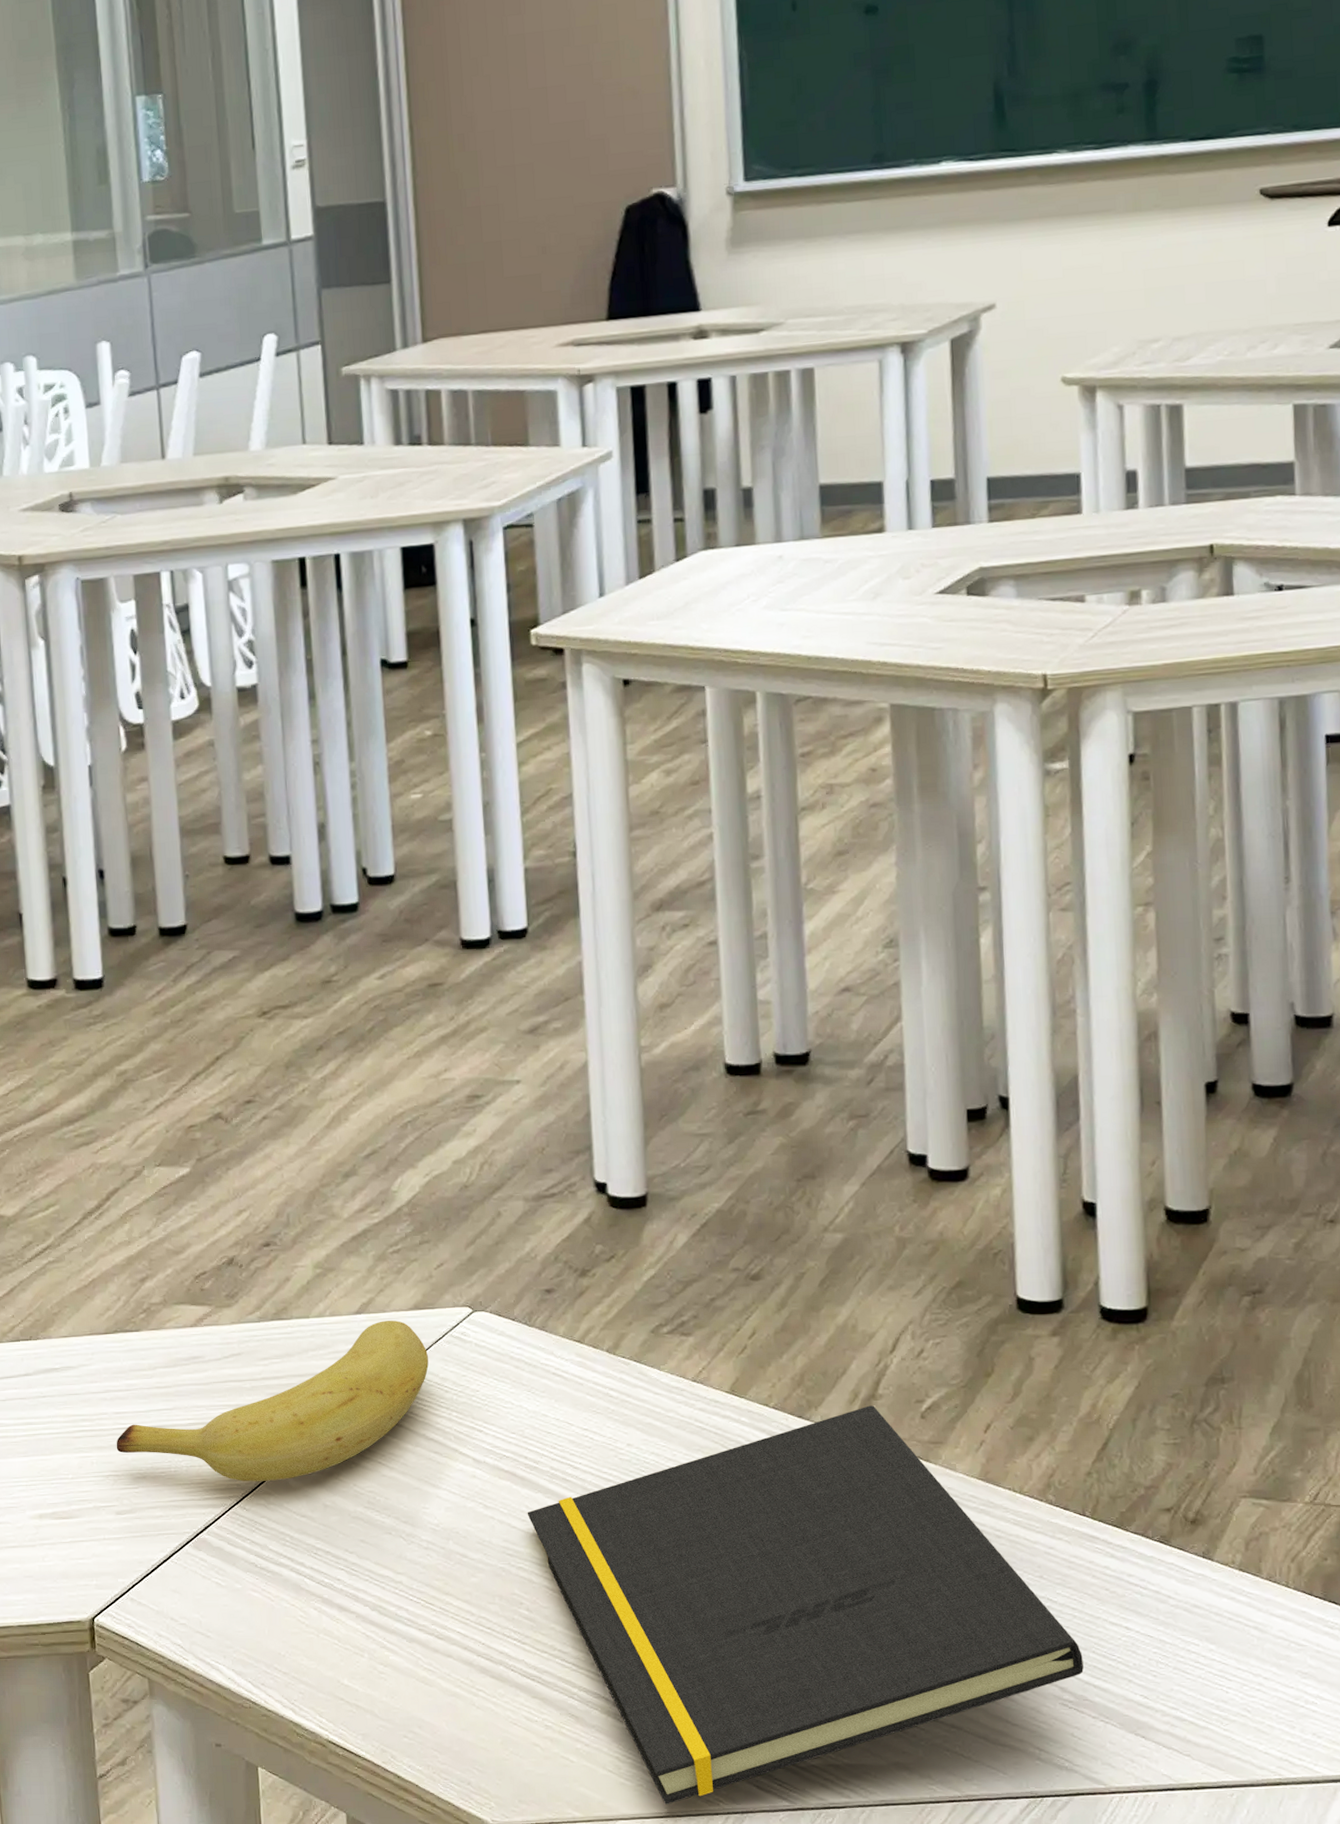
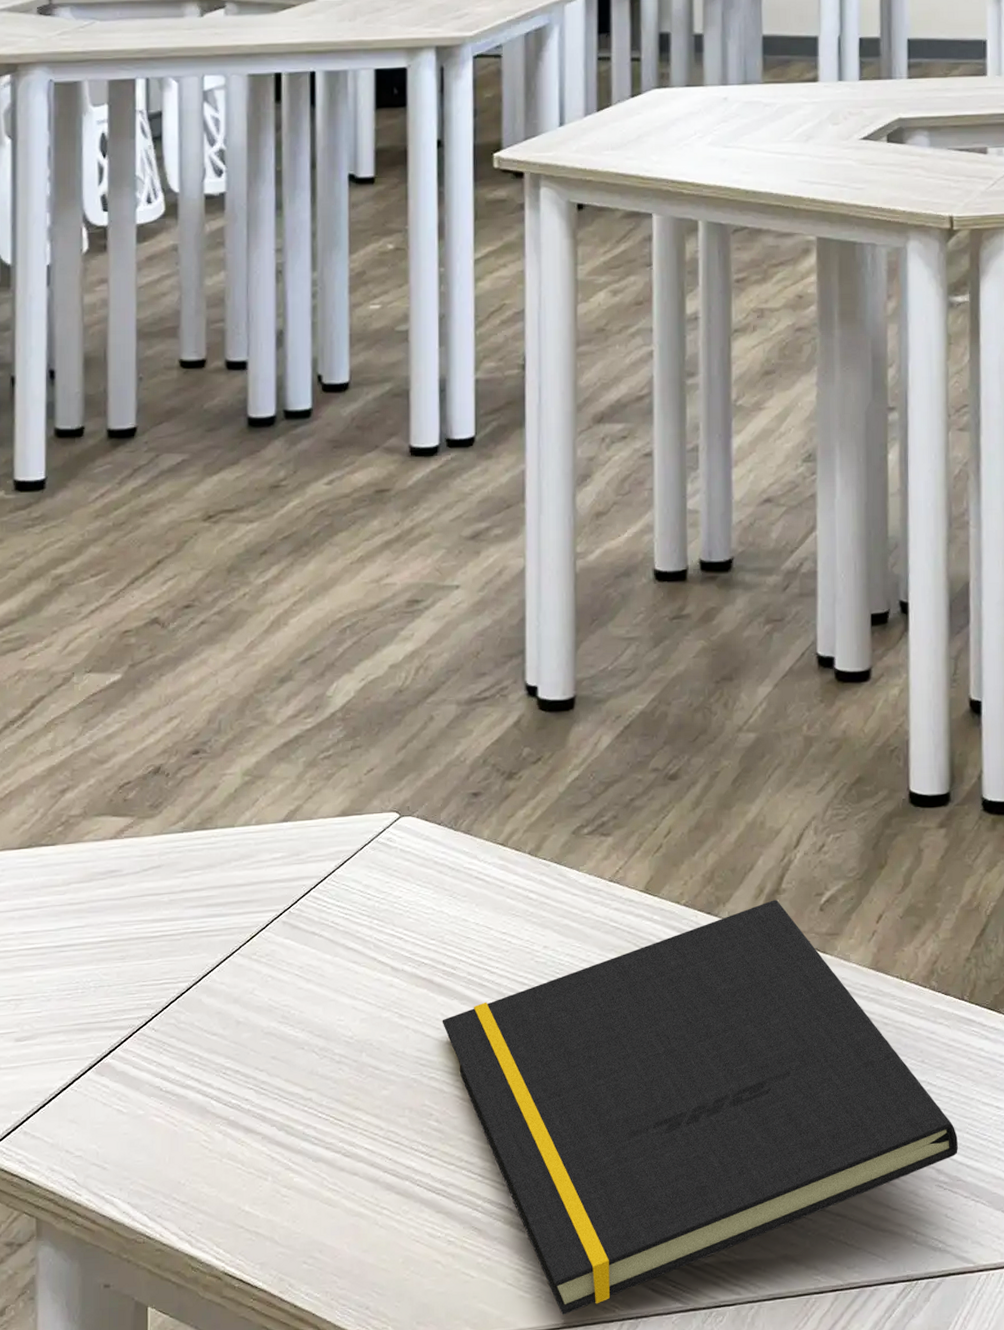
banana: present [116,1320,429,1482] -> none [21,827,353,1001]

